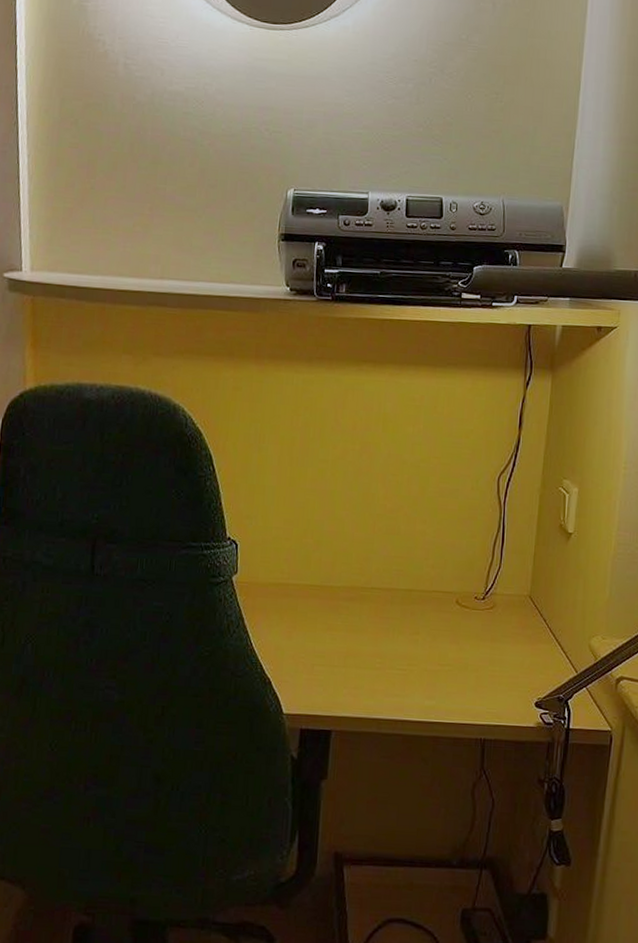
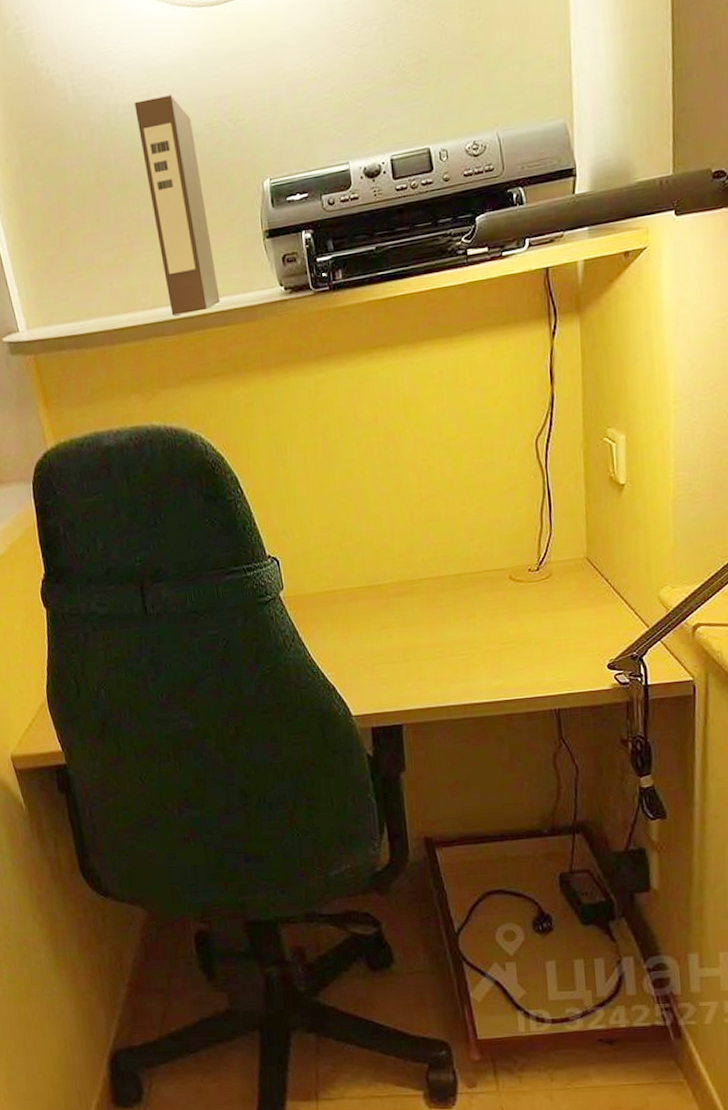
binder: none [177,91,231,292] -> present [134,94,221,316]

